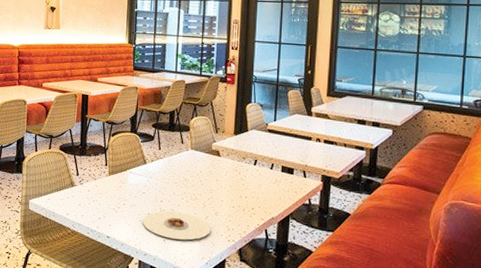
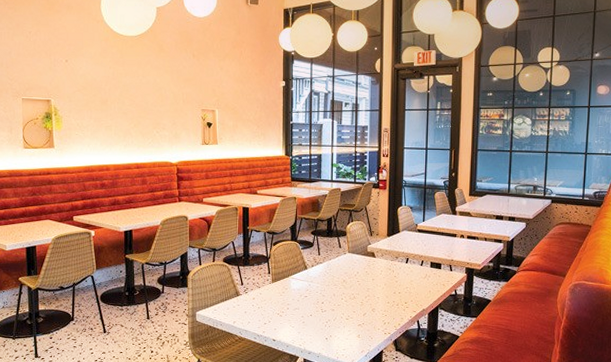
plate: present [142,210,211,240] -> none [306,311,368,337]

